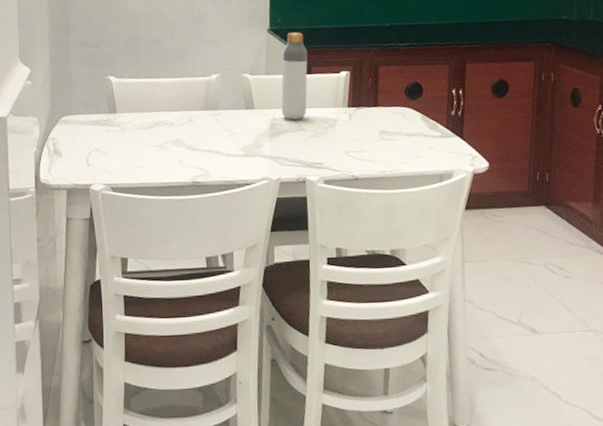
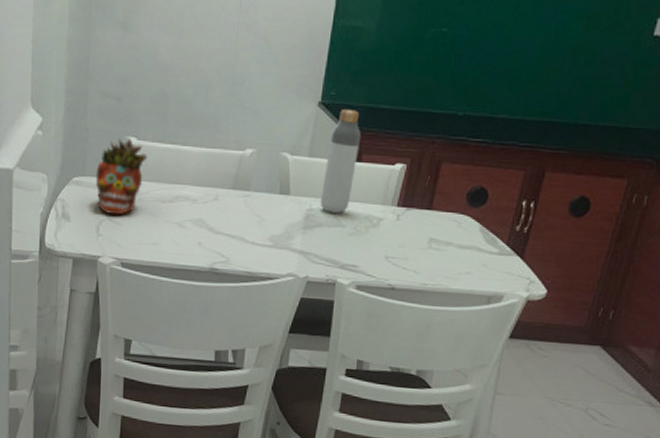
succulent planter: none [81,78,127,146] -> present [95,138,148,216]

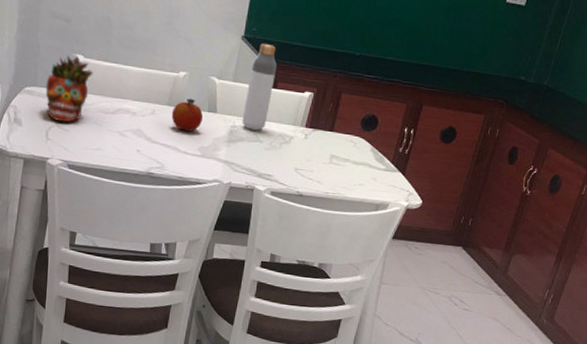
fruit: none [237,179,274,218] -> present [171,98,203,132]

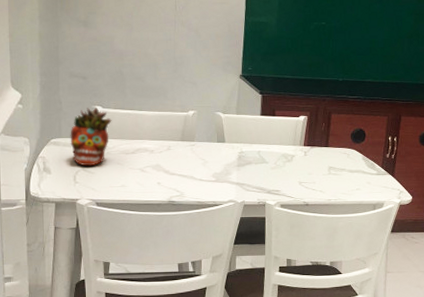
fruit: present [171,98,203,132] -> none [185,132,214,161]
bottle: present [242,43,277,131] -> none [248,79,273,154]

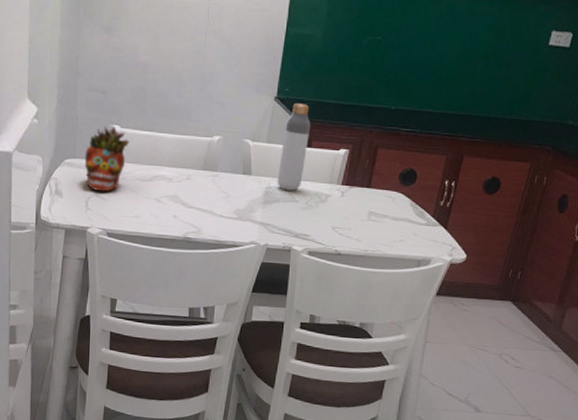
bottle: none [248,79,273,154] -> present [277,102,311,191]

